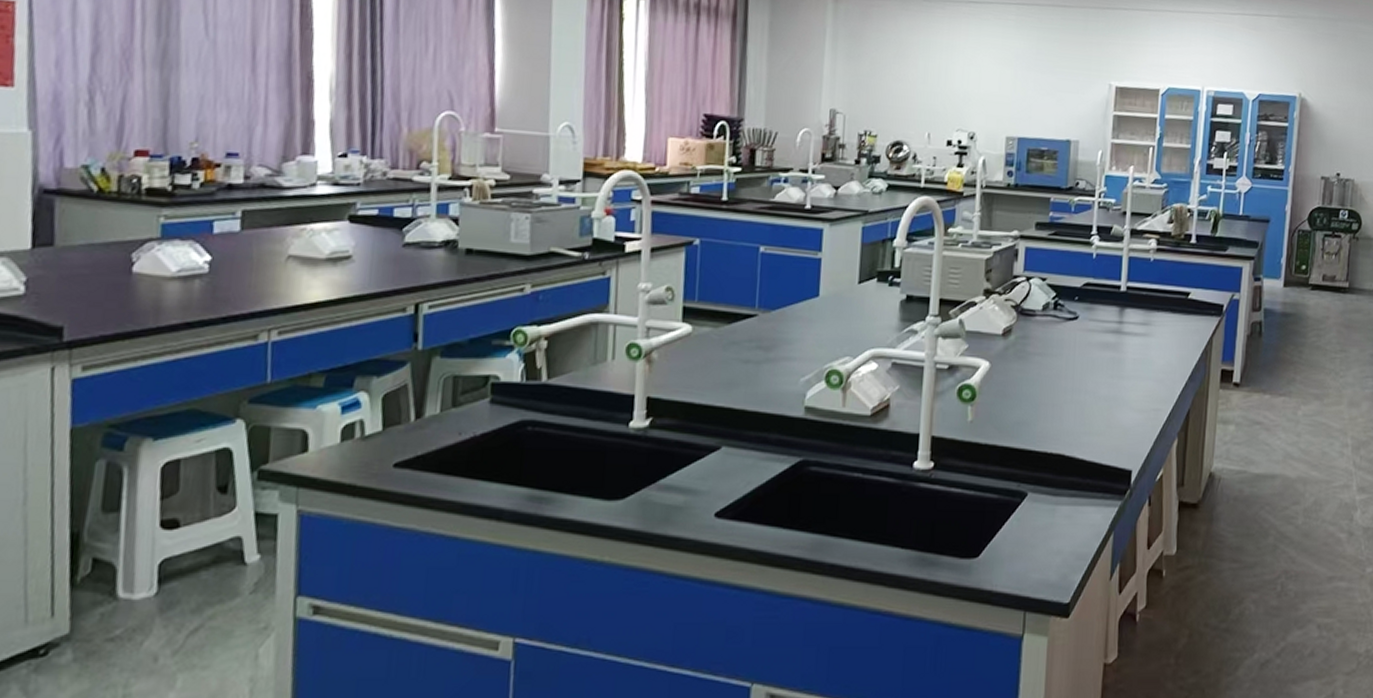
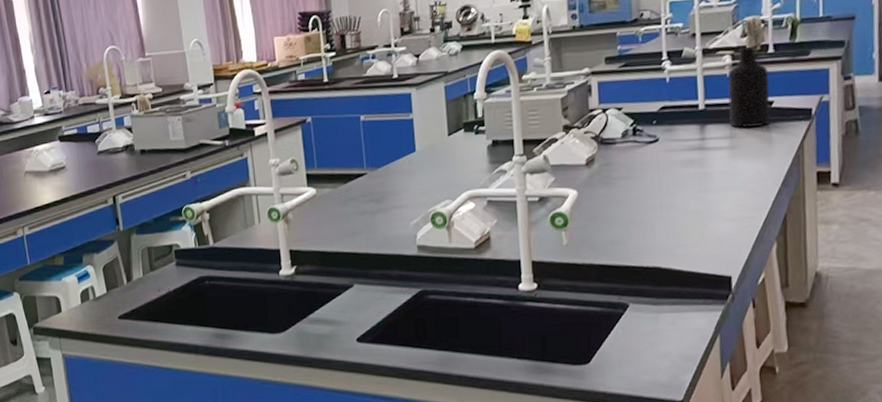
bottle: none [1148,234,1189,317] -> present [727,47,770,128]

